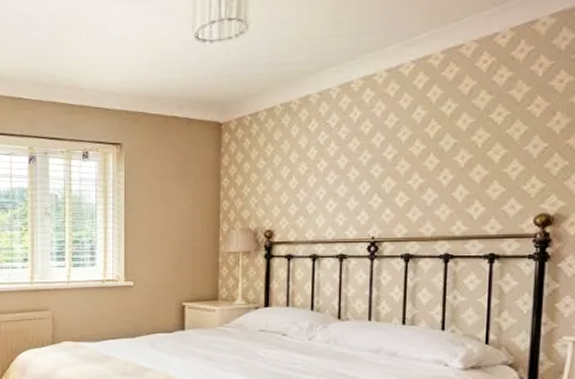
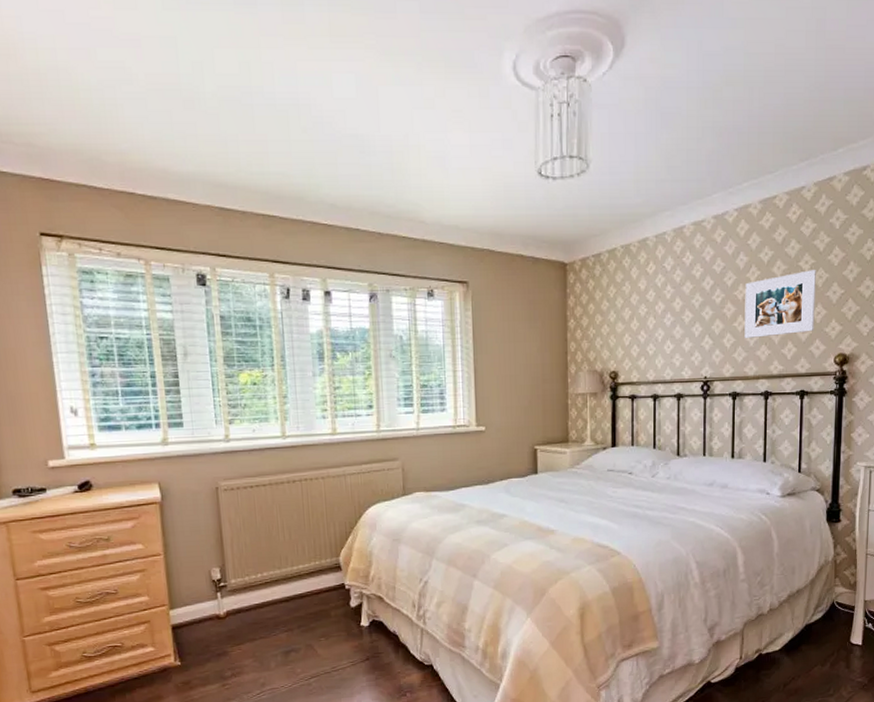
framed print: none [420,122,512,198] -> present [744,270,816,339]

